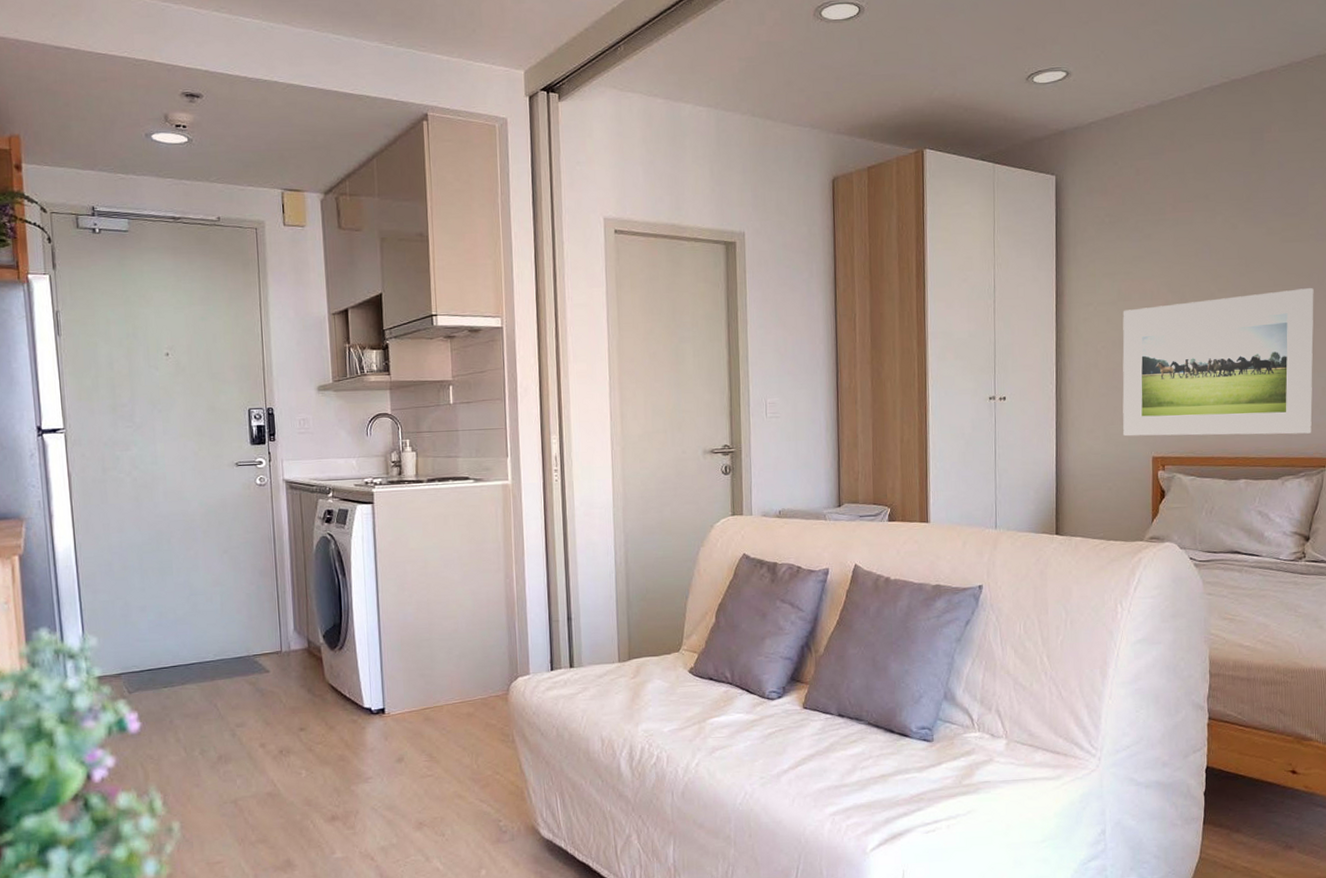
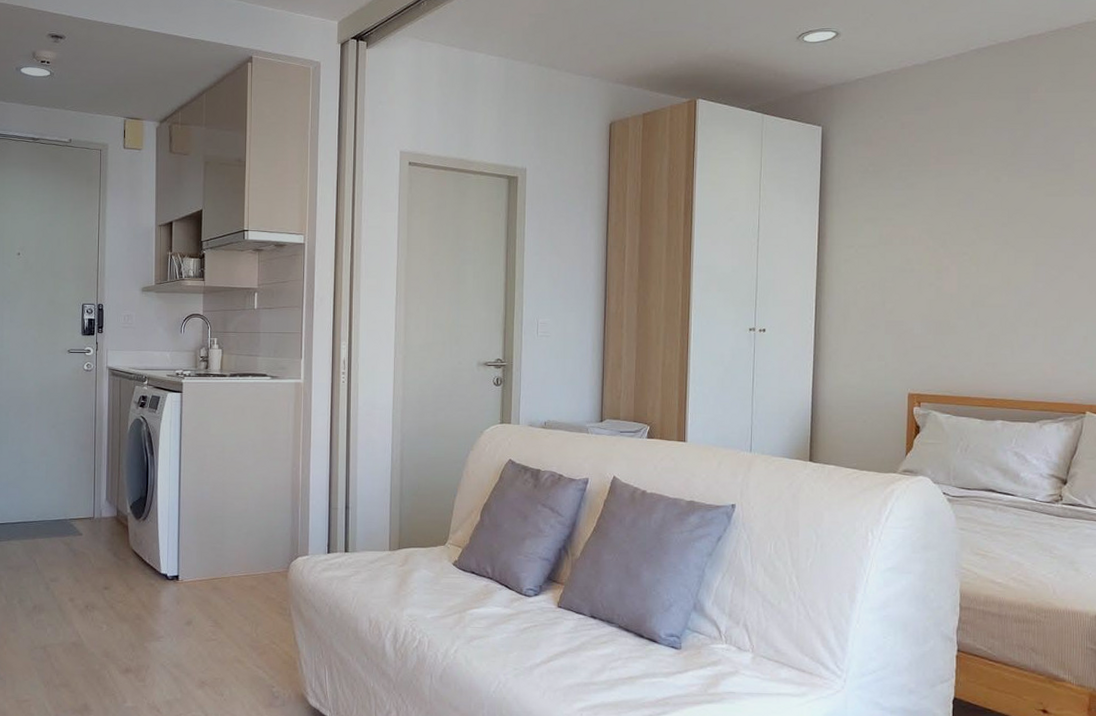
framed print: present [1122,288,1314,437] -> none [879,241,1078,380]

